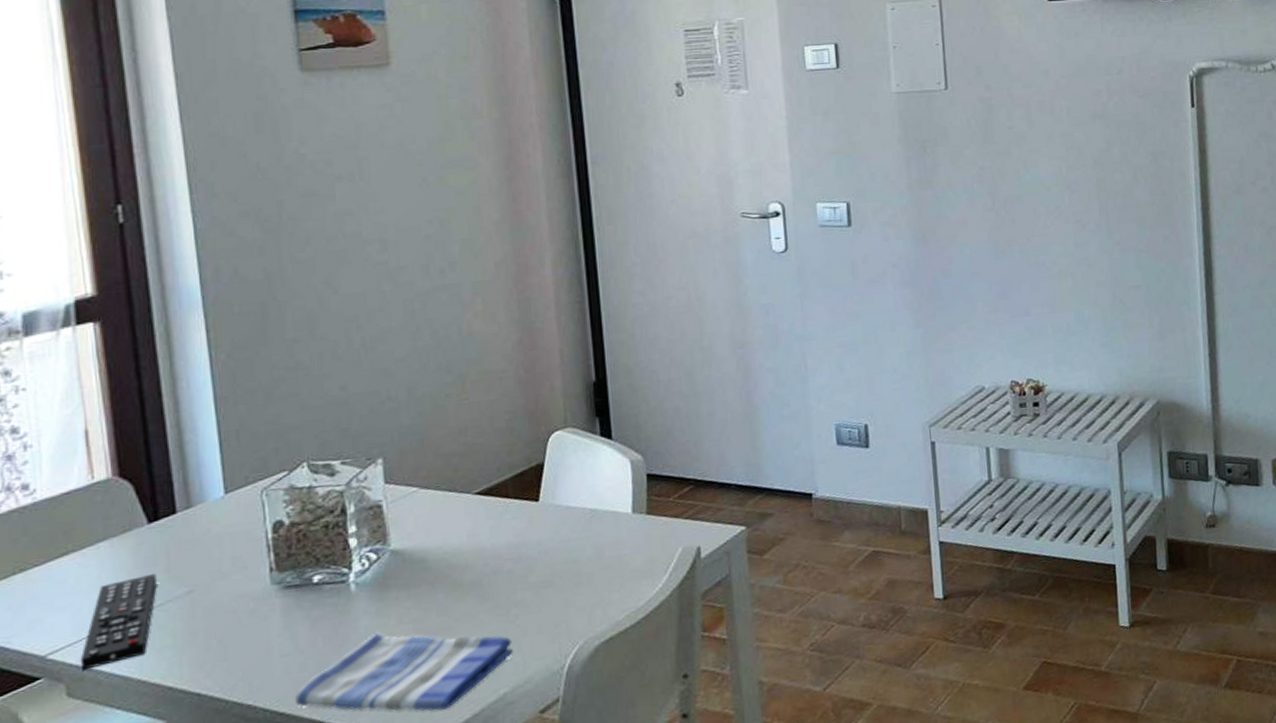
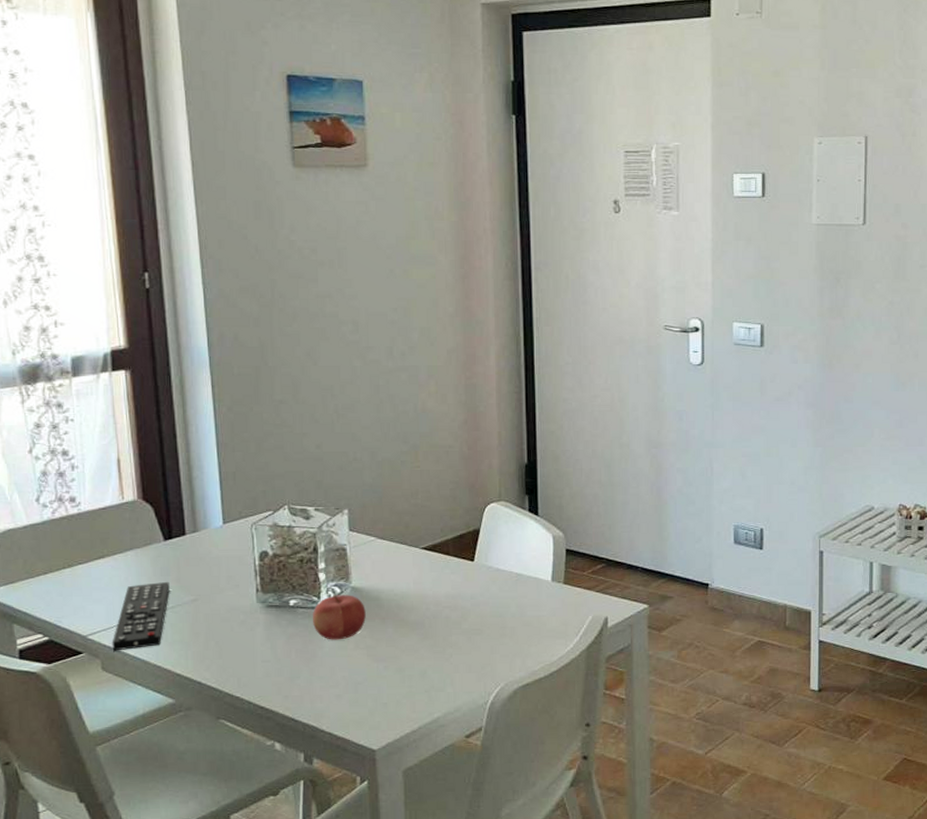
dish towel: present [294,634,514,712] -> none [272,654,447,723]
fruit: none [342,560,410,618] -> present [312,595,366,640]

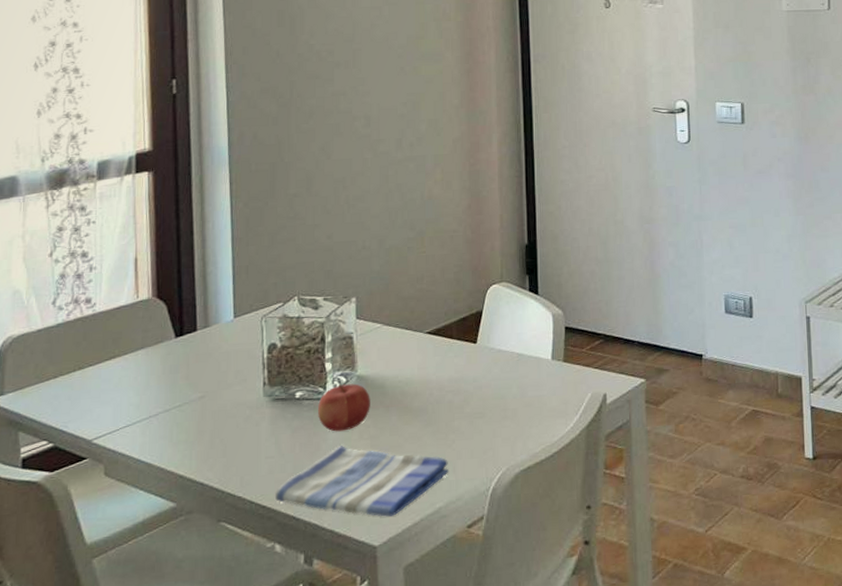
remote control: present [112,581,170,651] -> none [116,379,178,455]
dish towel: none [272,654,447,723] -> present [274,446,449,517]

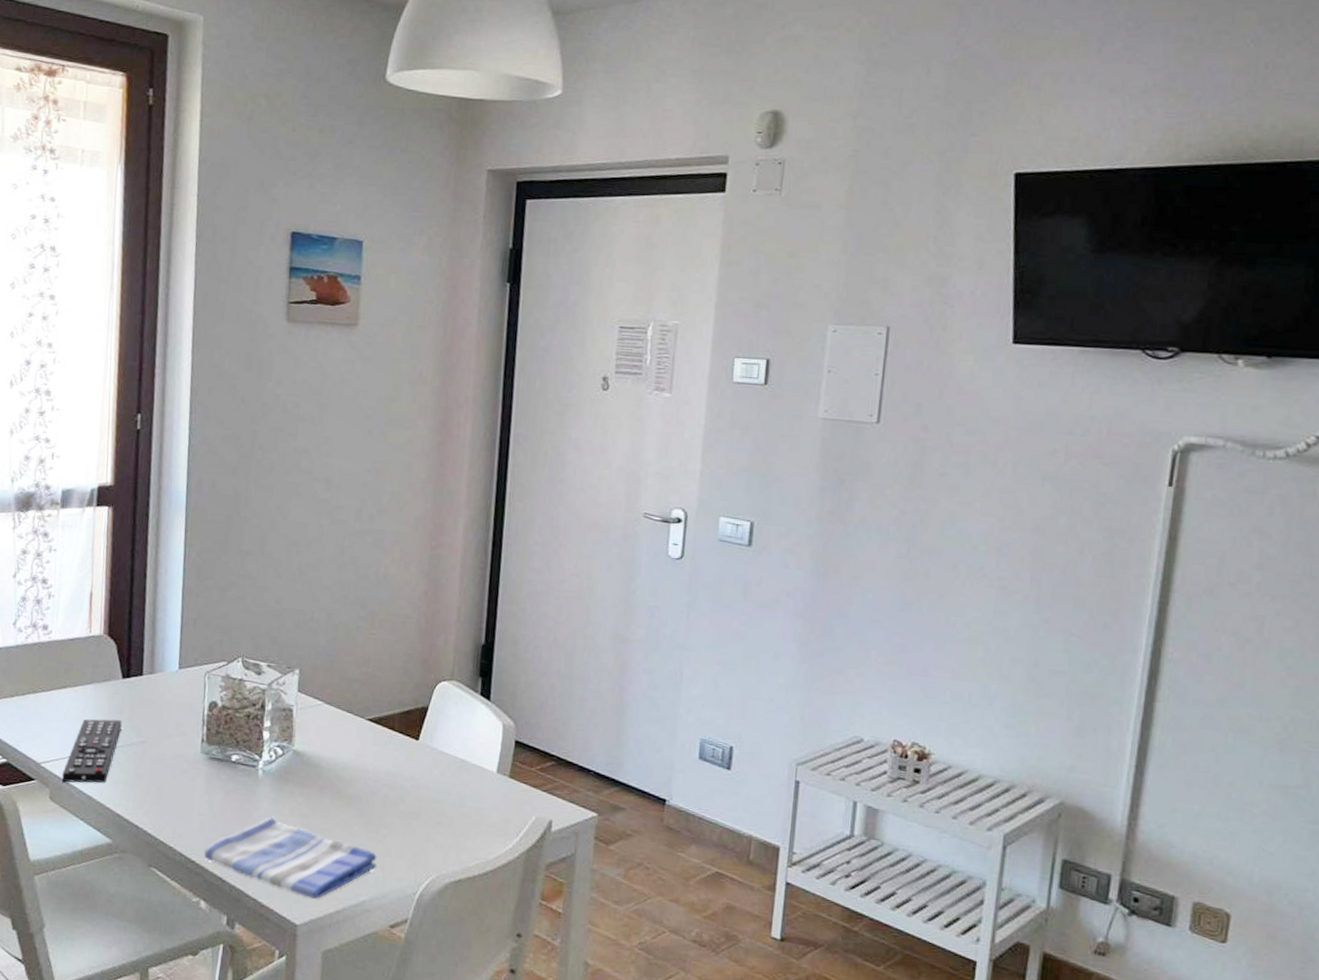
remote control: none [116,379,178,455] -> present [61,719,122,783]
fruit: present [317,383,370,432] -> none [251,756,305,804]

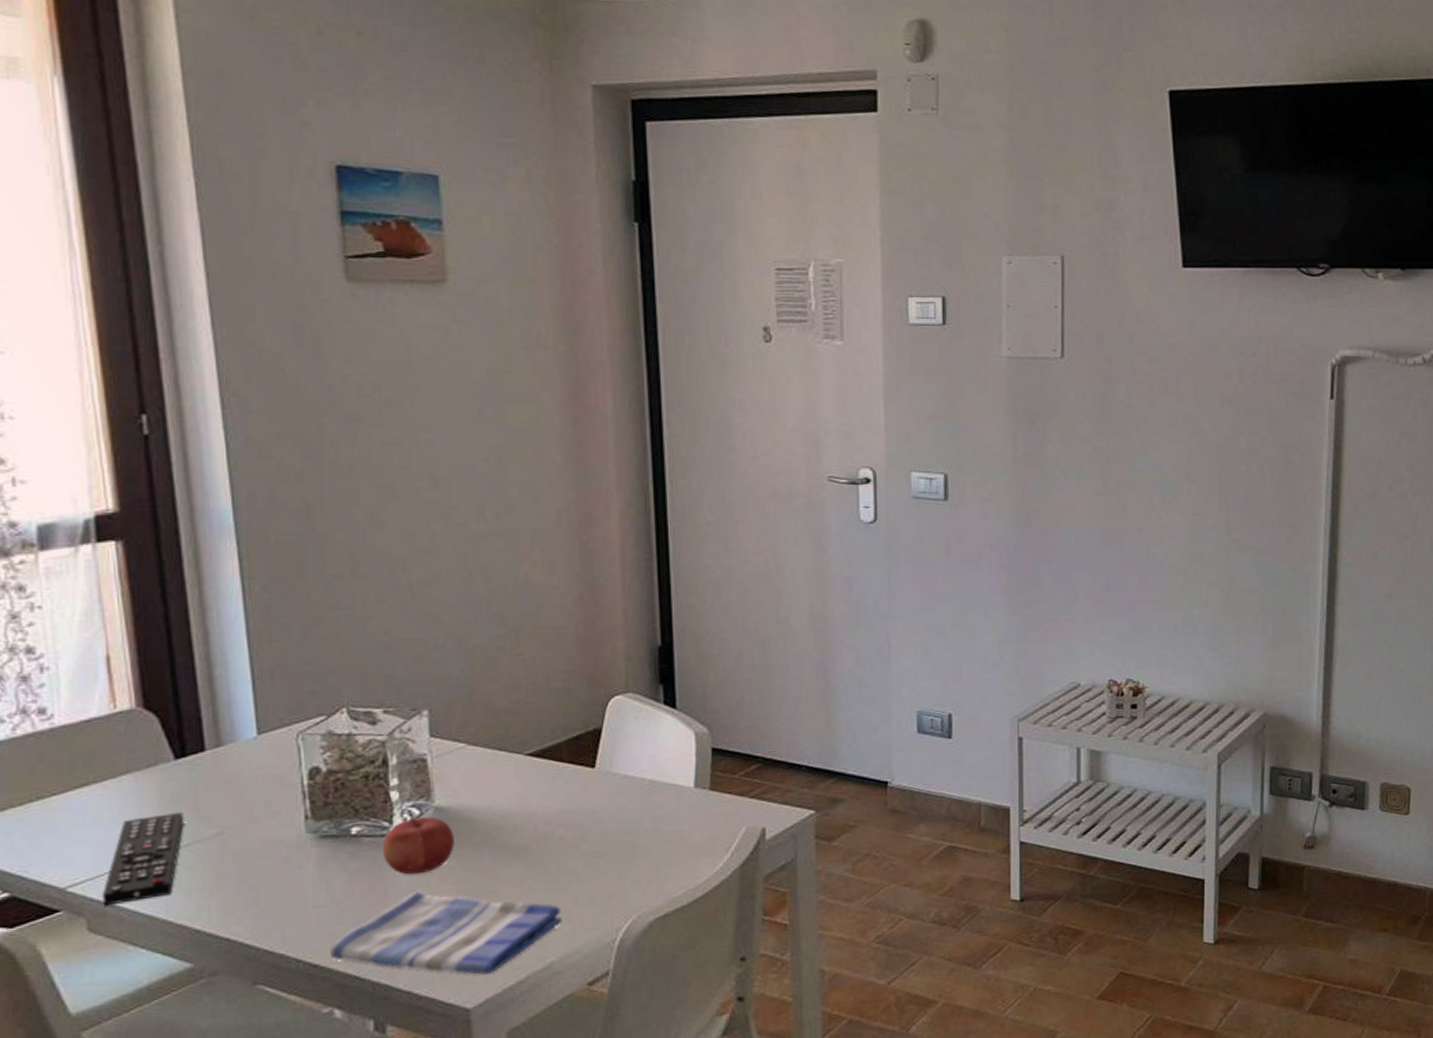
fruit: none [251,756,305,804] -> present [381,817,455,875]

